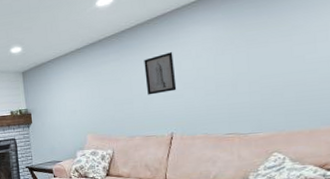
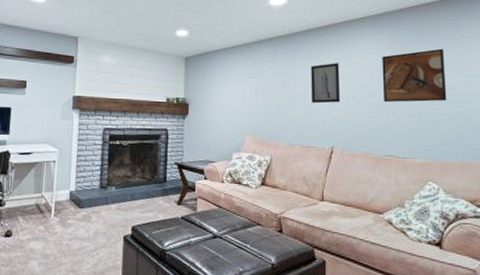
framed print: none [218,18,291,83] -> present [382,48,447,103]

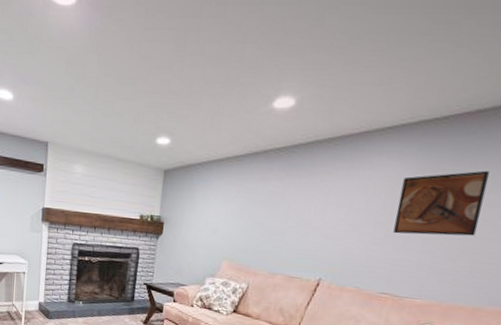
wall art: present [311,63,341,104] -> none [304,183,348,231]

